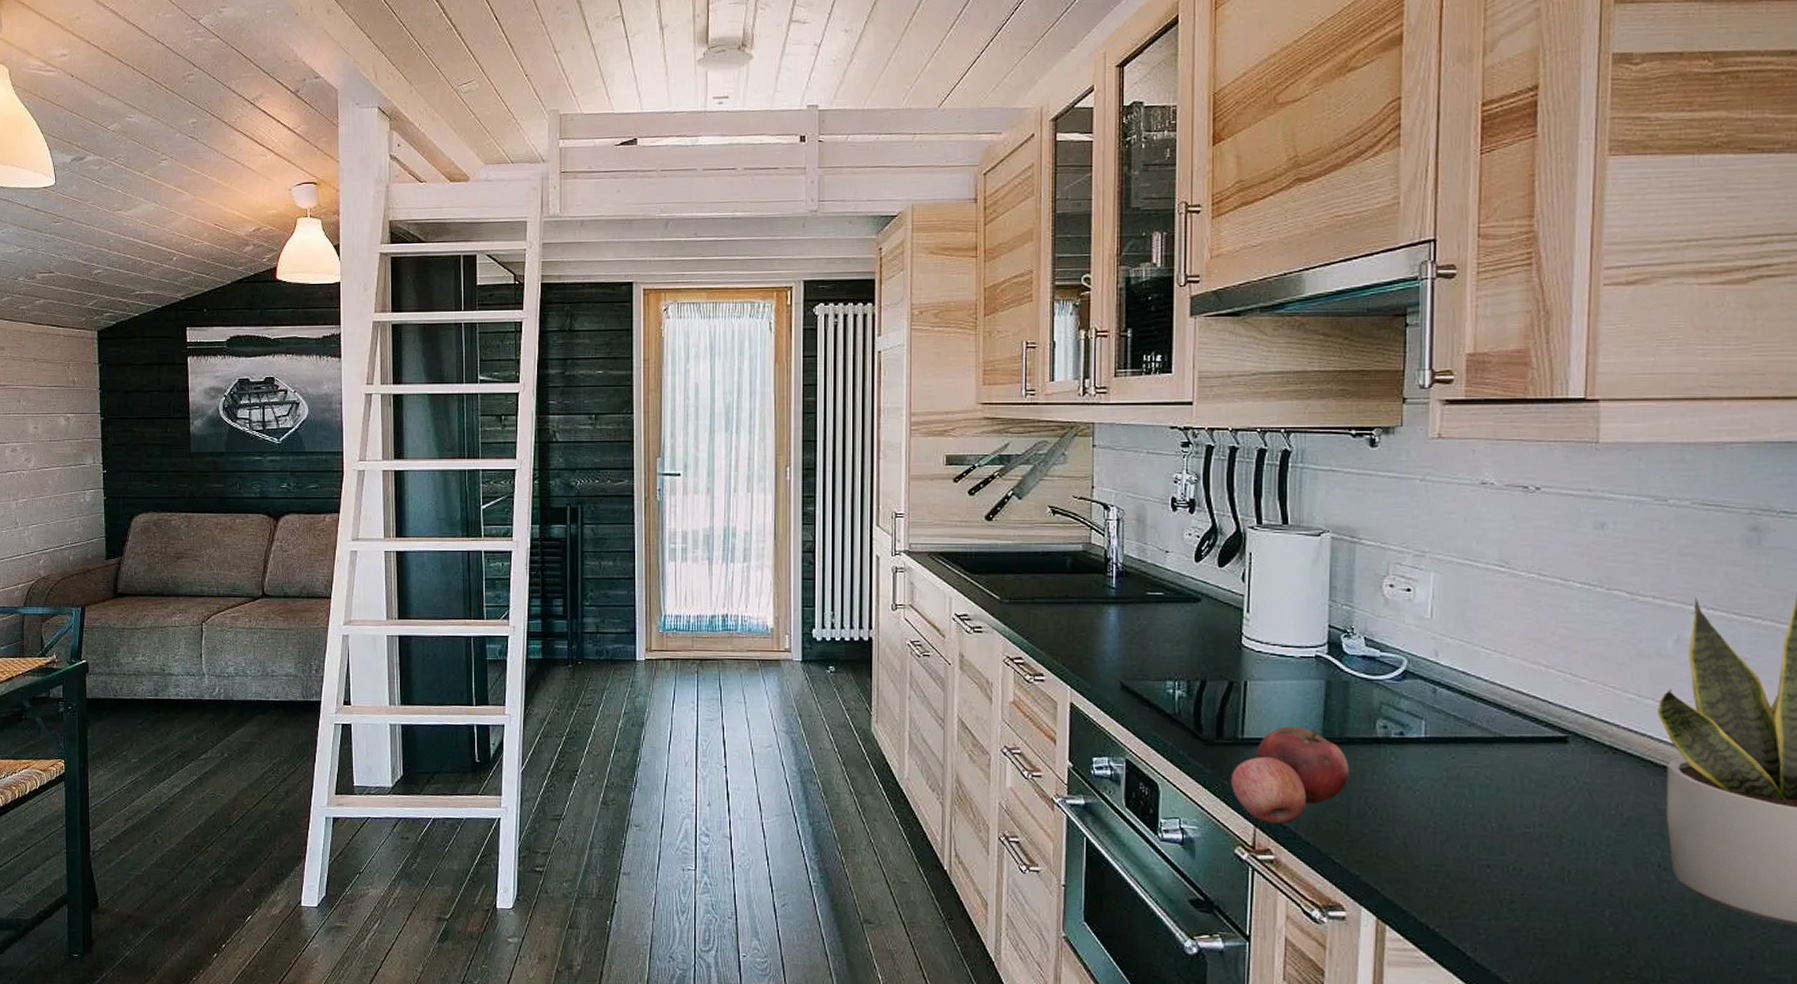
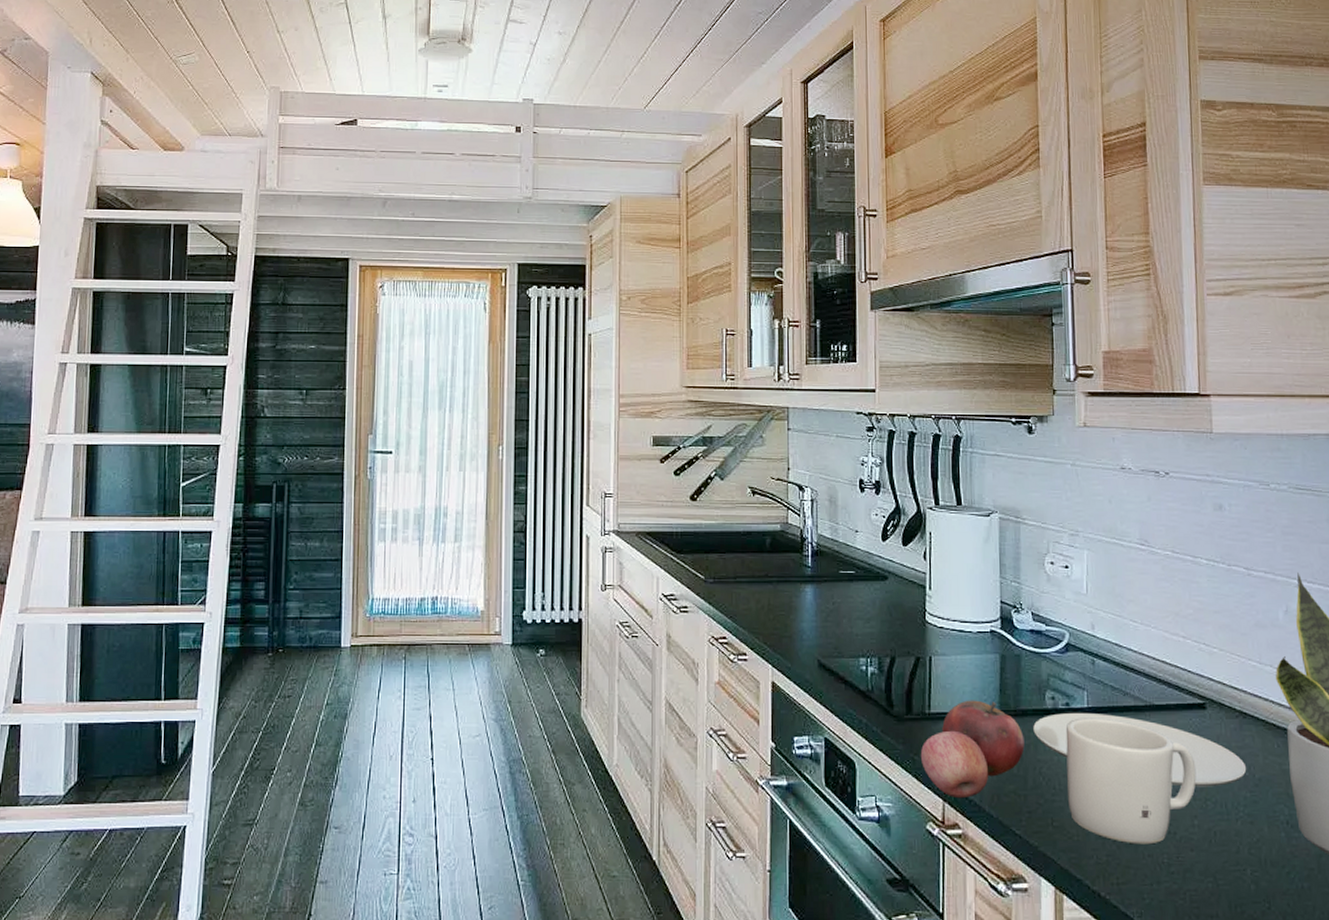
plate: none [1360,742,1613,825] -> present [1033,712,1247,787]
mug: none [1397,748,1551,880] -> present [1065,718,1197,845]

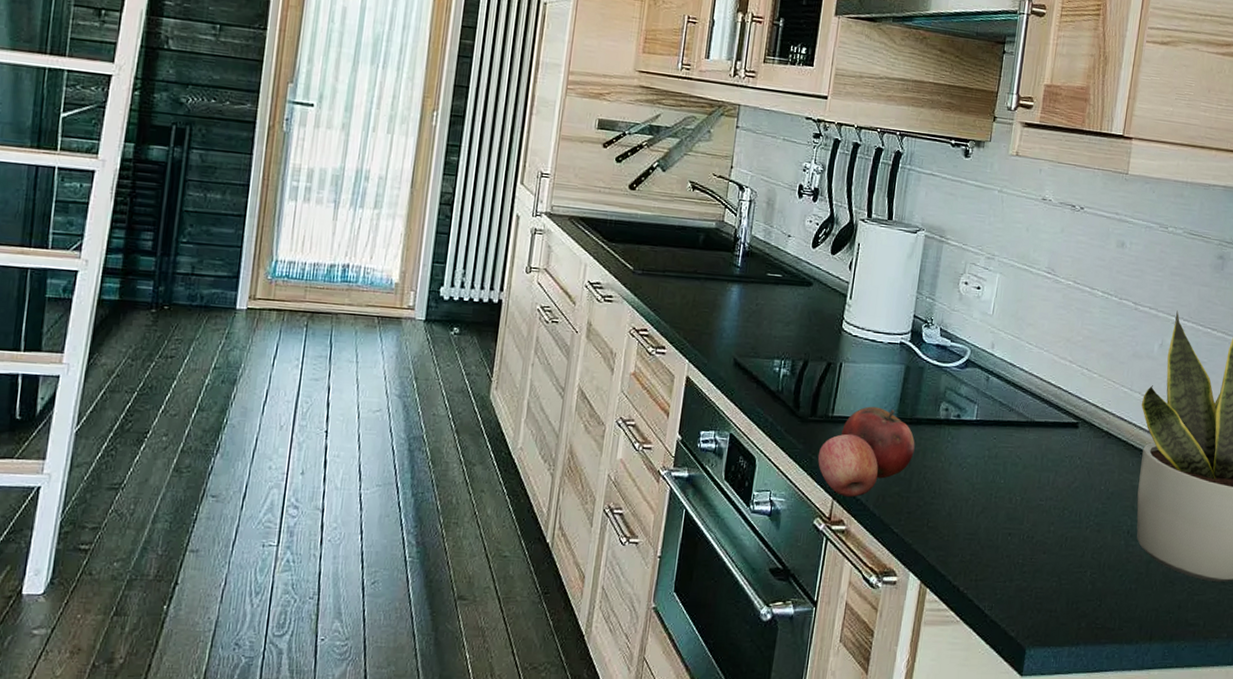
plate: present [1033,712,1247,787] -> none [924,424,1103,498]
mug: present [1065,718,1197,845] -> none [944,429,1061,547]

